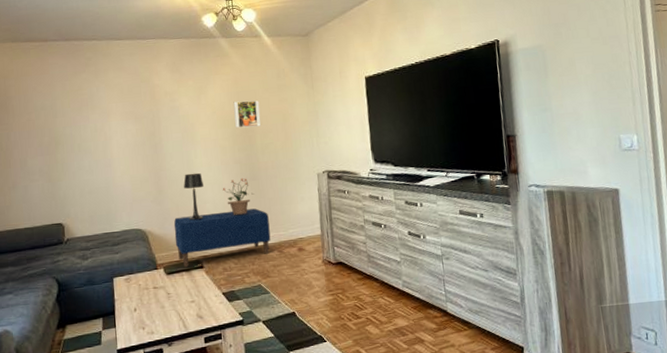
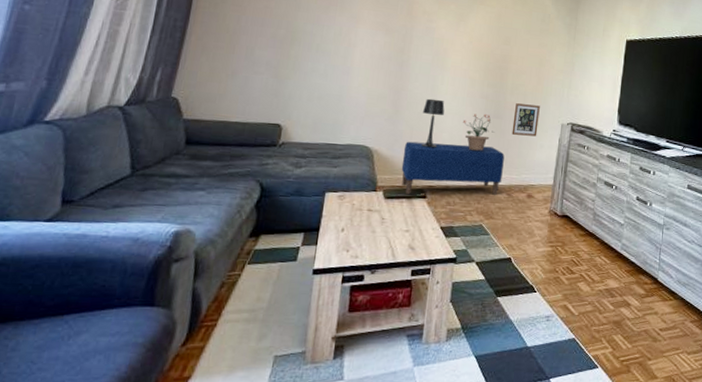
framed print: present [233,100,261,128] -> none [490,36,519,66]
picture frame: none [269,160,296,193] -> present [511,103,540,137]

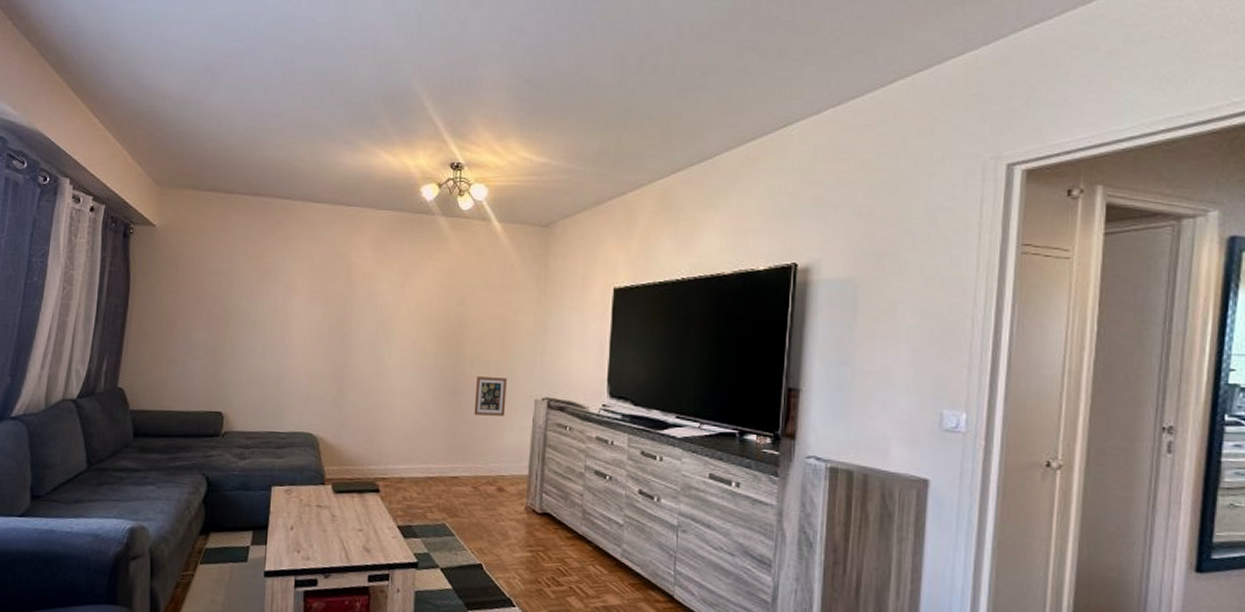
bench: present [401,141,505,196] -> none [350,426,467,490]
table lamp: present [421,98,445,148] -> none [370,376,394,434]
potted plant: present [462,113,495,151] -> none [415,391,454,436]

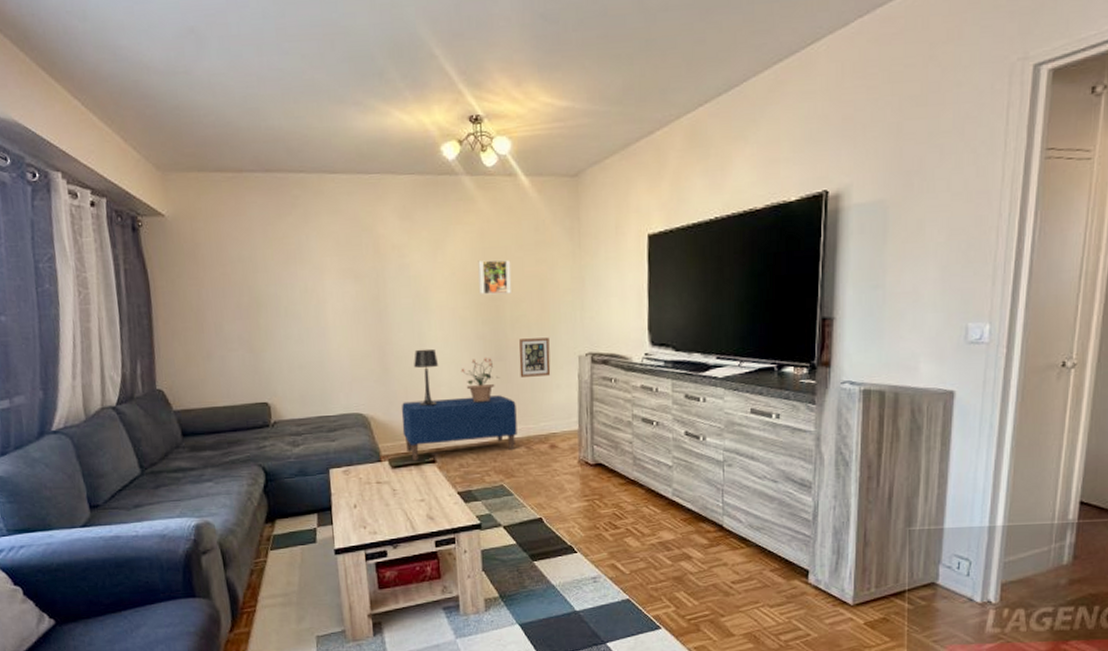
bench: none [350,426,467,490] -> present [401,395,518,462]
table lamp: none [370,376,394,434] -> present [414,348,438,406]
potted plant: none [415,391,454,436] -> present [461,358,500,402]
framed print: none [443,296,476,331] -> present [478,260,512,295]

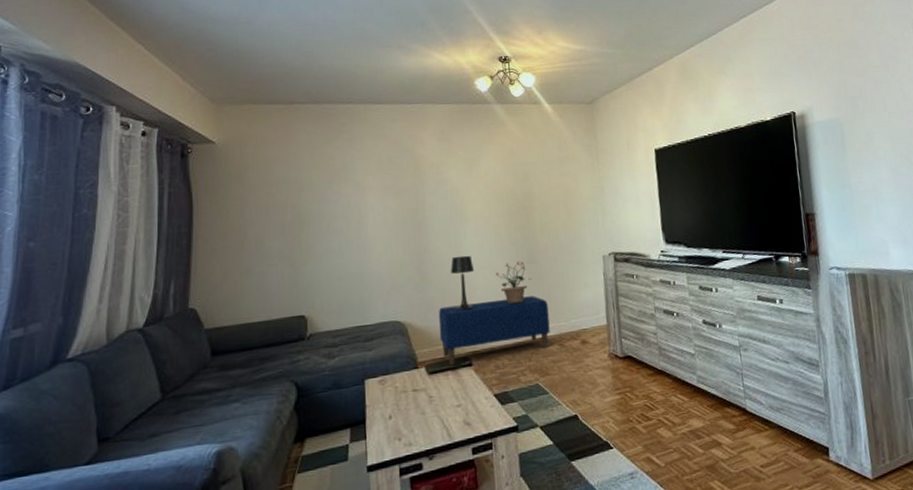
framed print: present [478,260,512,295] -> none [509,174,540,205]
picture frame: present [519,337,551,377] -> none [549,240,579,278]

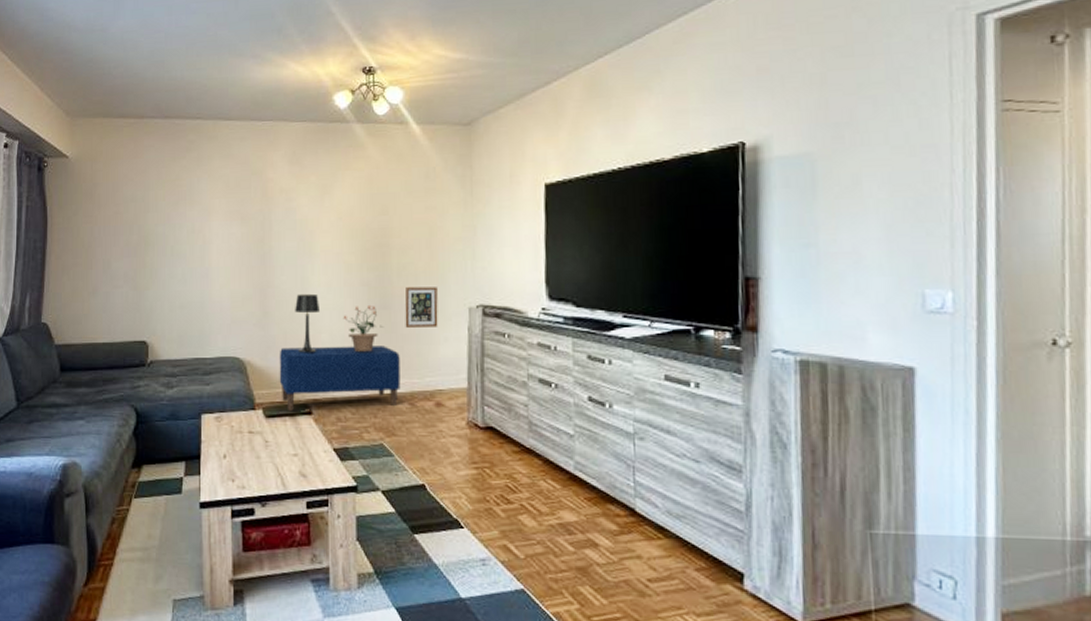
picture frame: none [549,240,579,278] -> present [405,287,438,328]

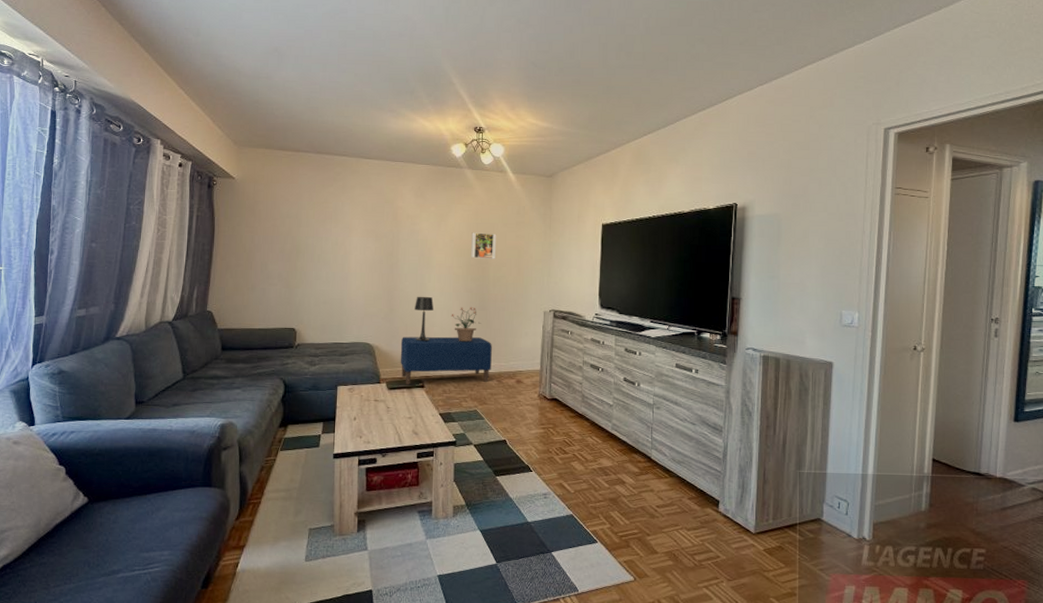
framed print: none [365,206,400,241] -> present [471,232,497,259]
picture frame: present [405,287,438,328] -> none [497,295,522,325]

